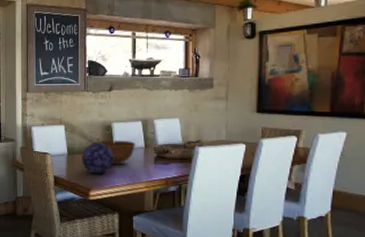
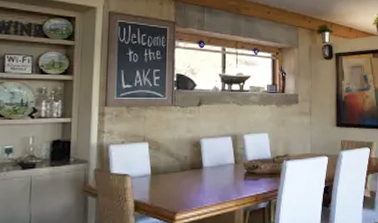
decorative ball: present [82,143,113,174] -> none [167,161,202,195]
bowl: present [91,140,136,165] -> none [178,157,226,184]

